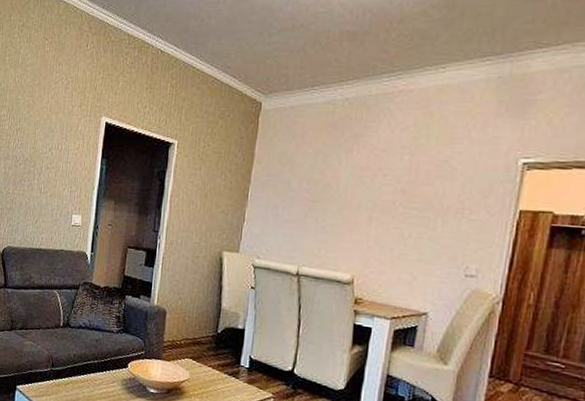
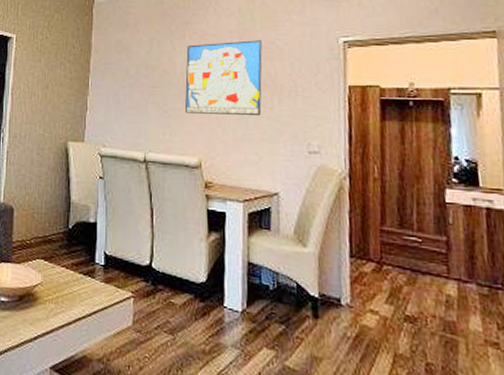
wall art: none [344,157,434,237] -> present [185,40,263,117]

